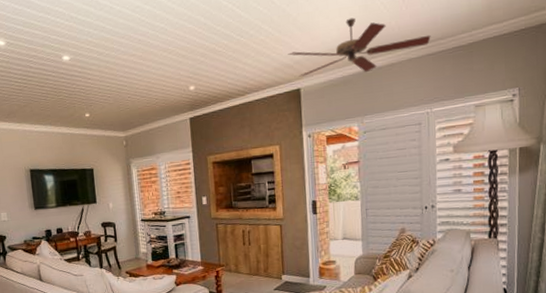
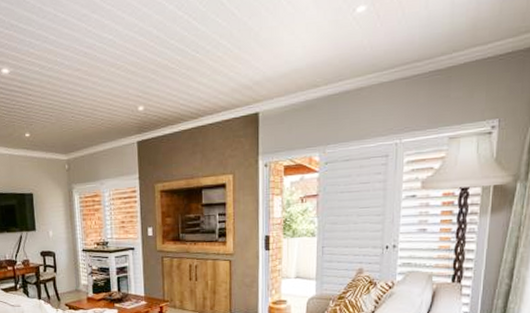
ceiling fan: present [288,17,431,77] -> none [247,34,406,100]

